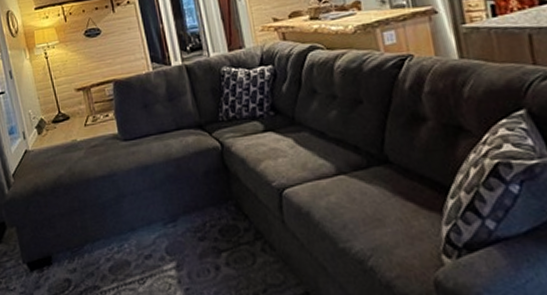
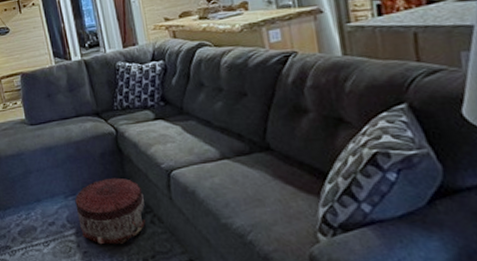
pouf: none [175,199,256,279] -> present [75,177,146,245]

